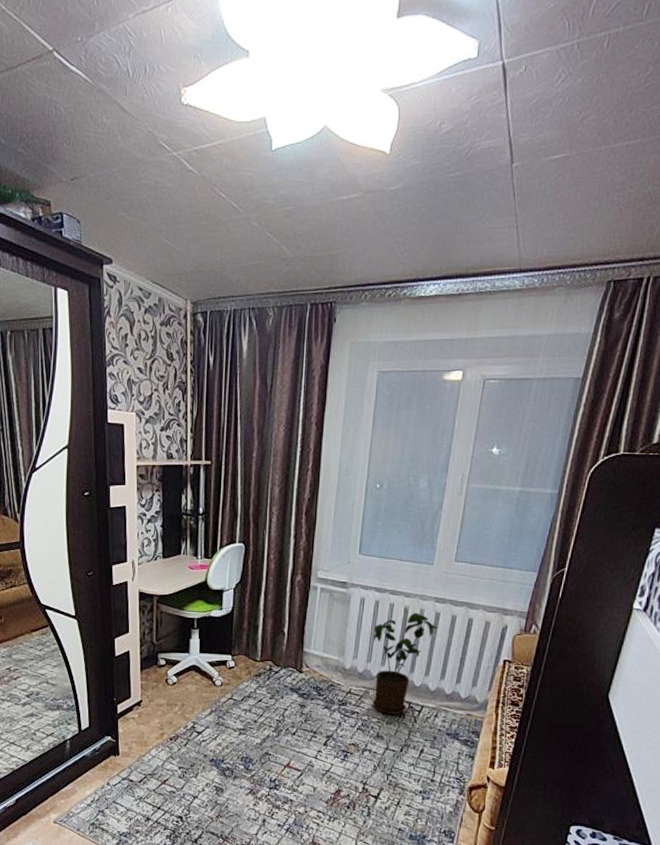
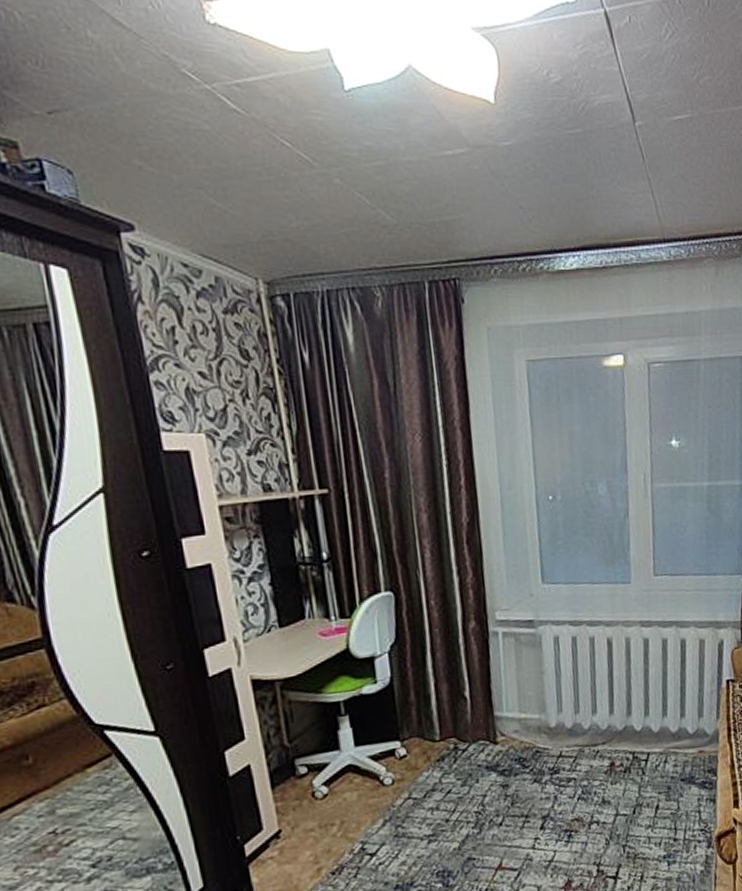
house plant: present [372,612,439,715] -> none [575,642,650,773]

